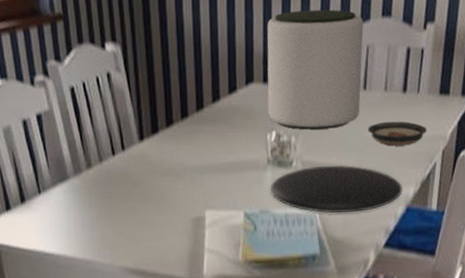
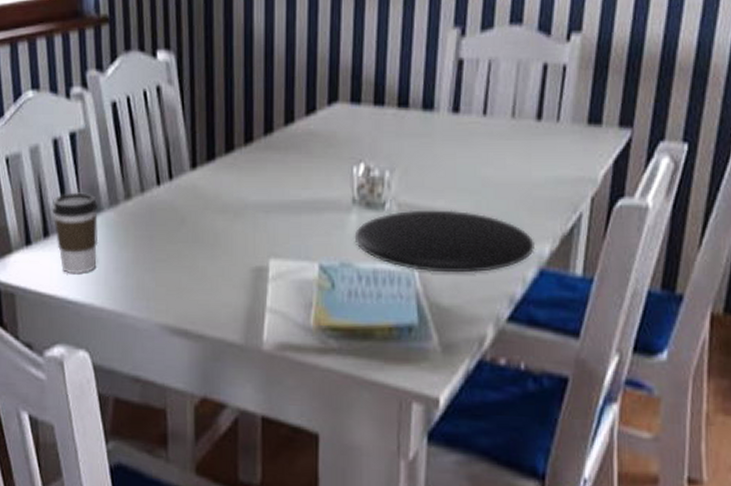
coffee cup: none [25,164,67,231] -> present [51,192,99,273]
plant pot: present [267,9,364,130] -> none [355,14,485,163]
saucer: present [368,121,427,146] -> none [487,157,570,189]

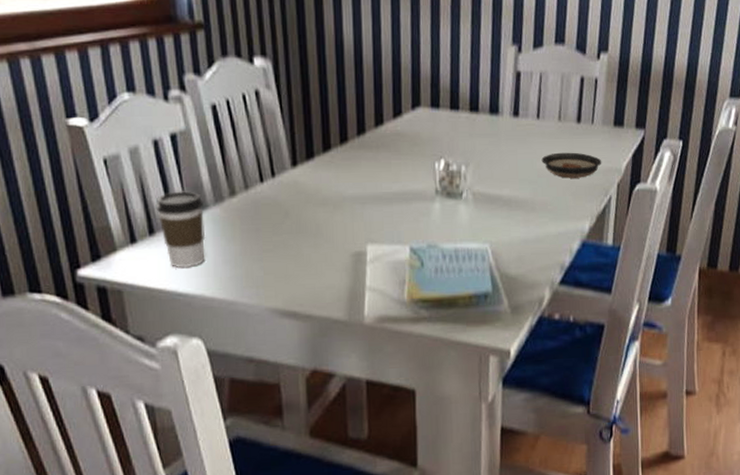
plate: present [354,210,535,273] -> none [438,197,578,249]
saucer: none [487,157,570,189] -> present [541,152,602,178]

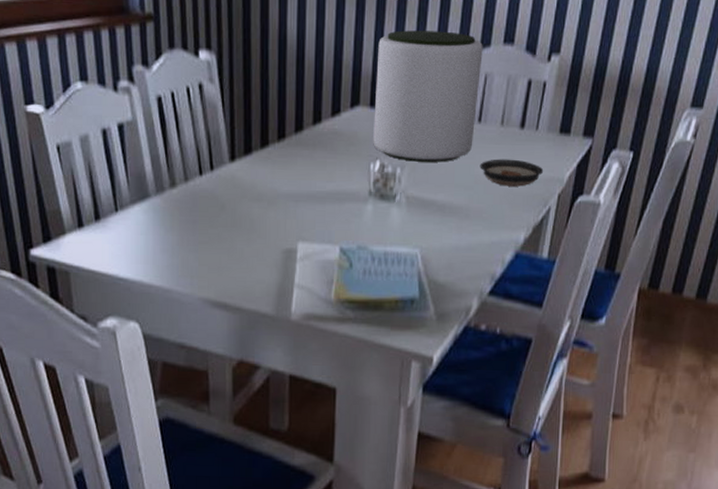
coffee cup: present [155,191,206,267] -> none [102,180,146,253]
plant pot: none [435,33,536,159] -> present [373,30,483,162]

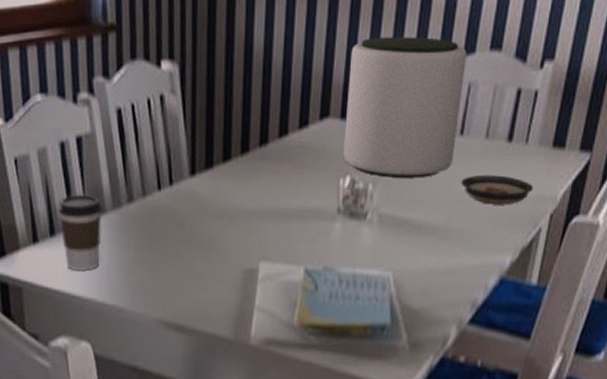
coffee cup: none [102,180,146,253] -> present [58,194,102,271]

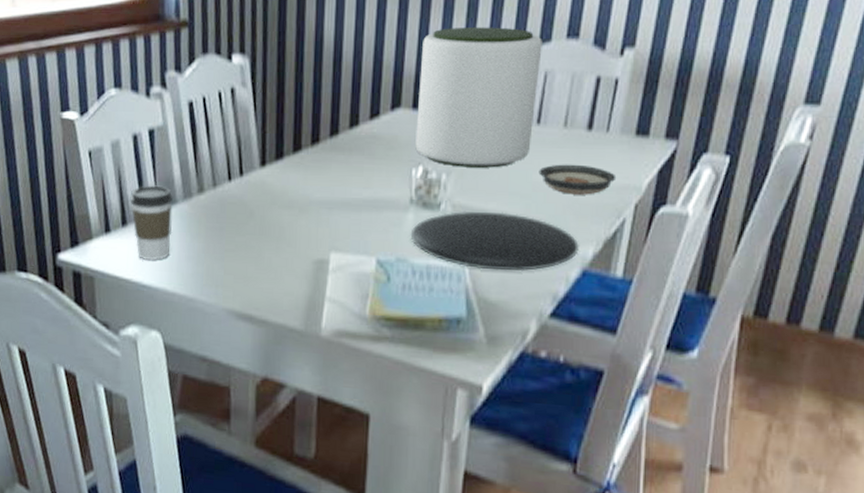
plate: none [337,220,497,280] -> present [410,211,579,272]

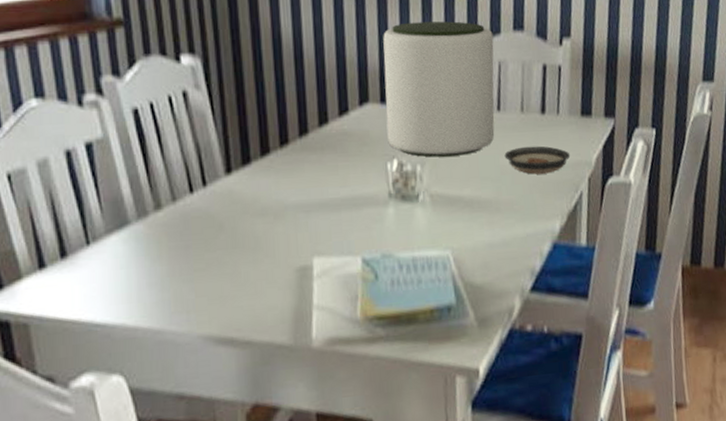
coffee cup: present [130,185,173,260] -> none [68,206,127,294]
plate: present [410,211,579,272] -> none [392,197,548,255]

